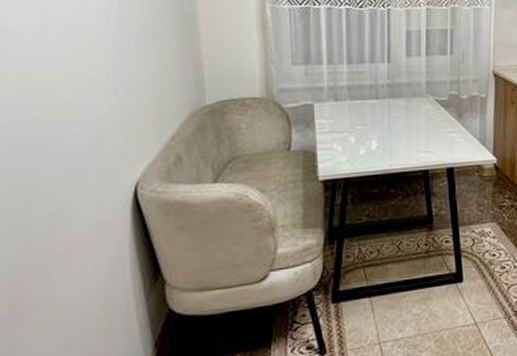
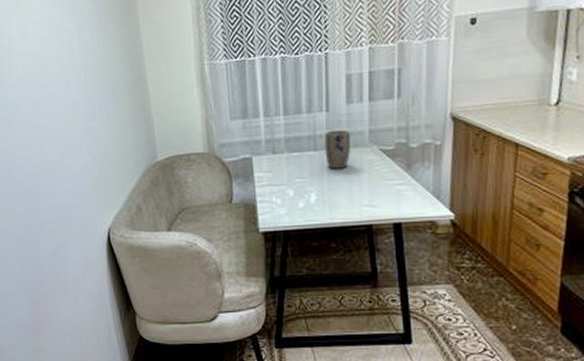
plant pot: none [385,80,409,117] -> present [324,129,351,169]

